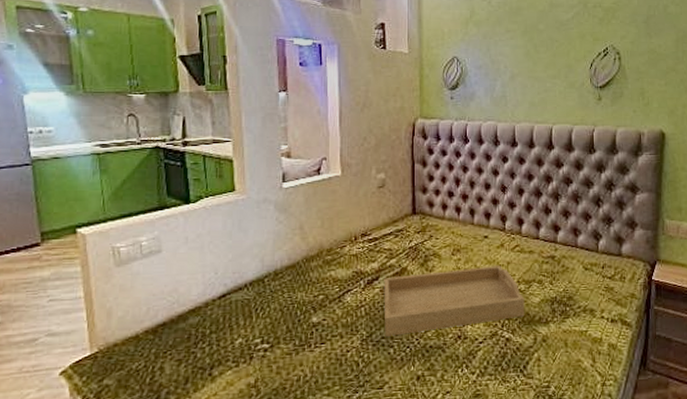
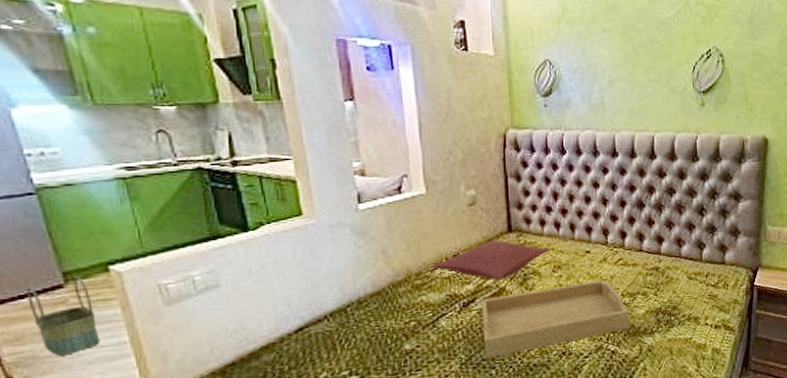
basket: none [12,237,61,306] -> present [27,276,100,356]
pillow: none [342,221,451,261] -> present [432,240,551,281]

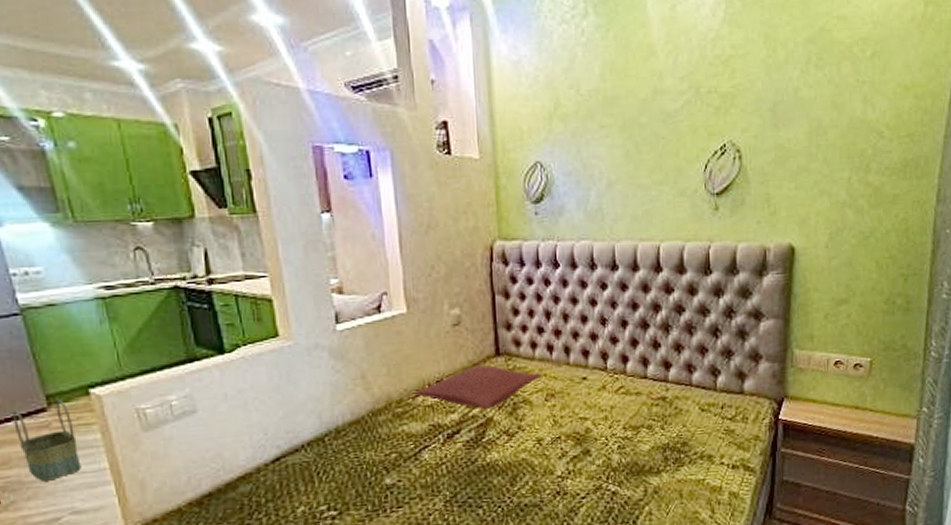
serving tray: present [481,280,630,359] -> none [466,410,633,496]

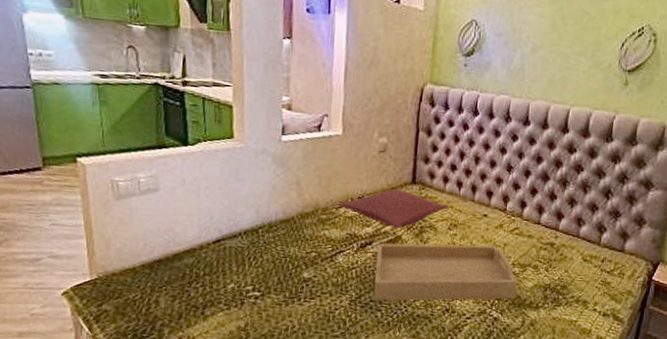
basket: present [12,400,82,482] -> none [15,163,63,228]
serving tray: none [466,410,633,496] -> present [373,243,518,301]

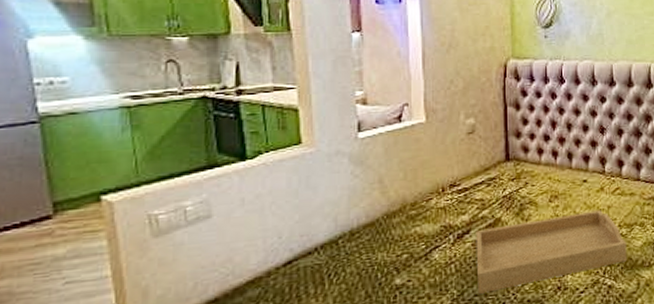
pillow: present [338,188,450,229] -> none [428,169,548,211]

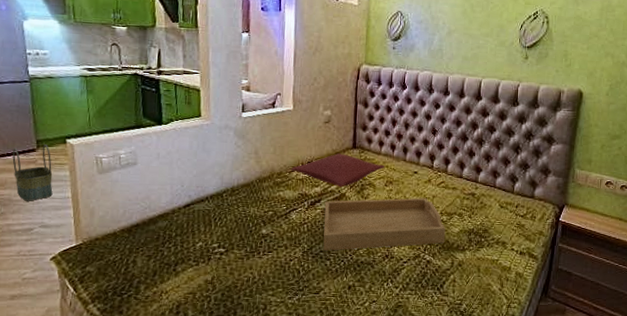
basket: none [13,207,81,292] -> present [12,144,53,201]
pillow: none [428,169,548,211] -> present [291,153,386,187]

